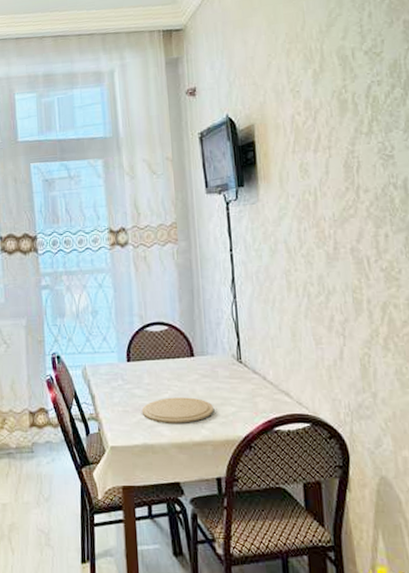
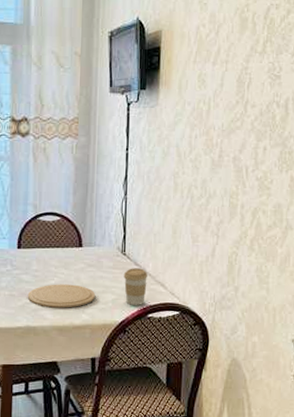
coffee cup: none [242,376,270,418] -> present [123,268,147,305]

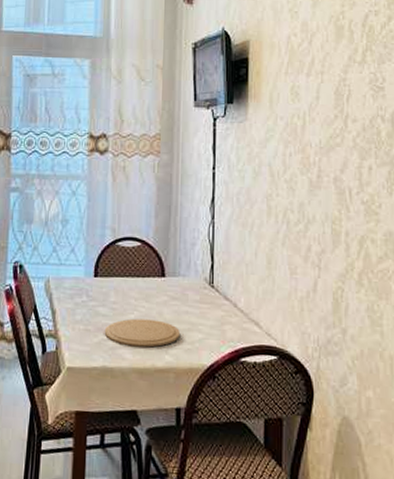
coffee cup: present [123,268,147,305] -> none [211,302,239,347]

